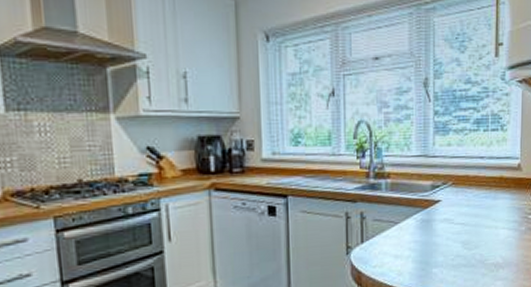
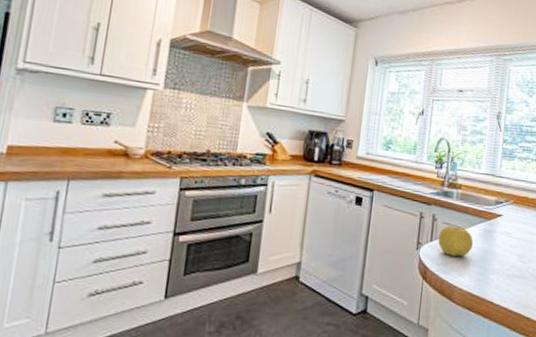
fruit: none [369,221,410,256] -> present [438,225,473,257]

